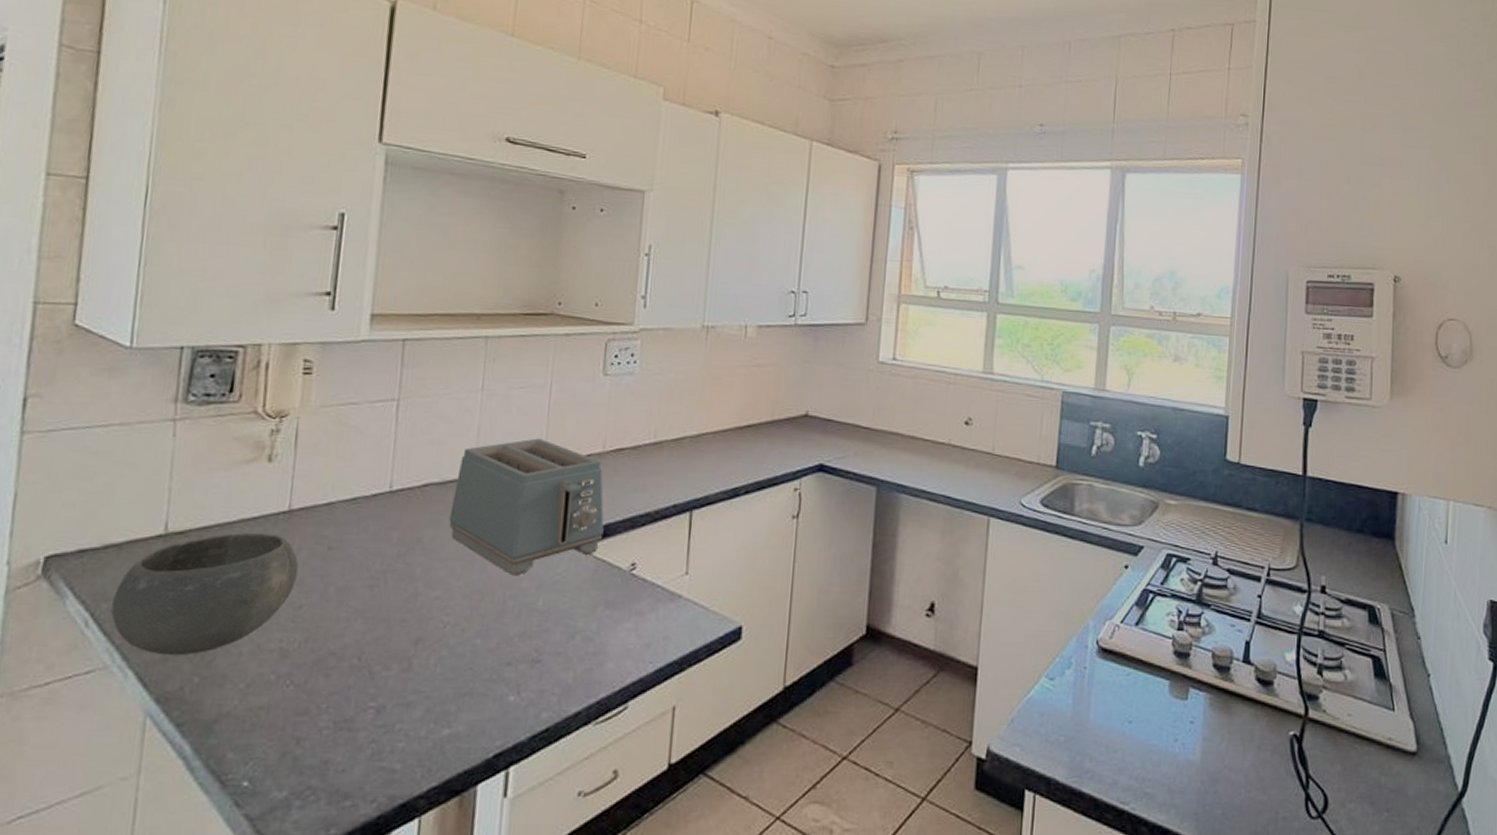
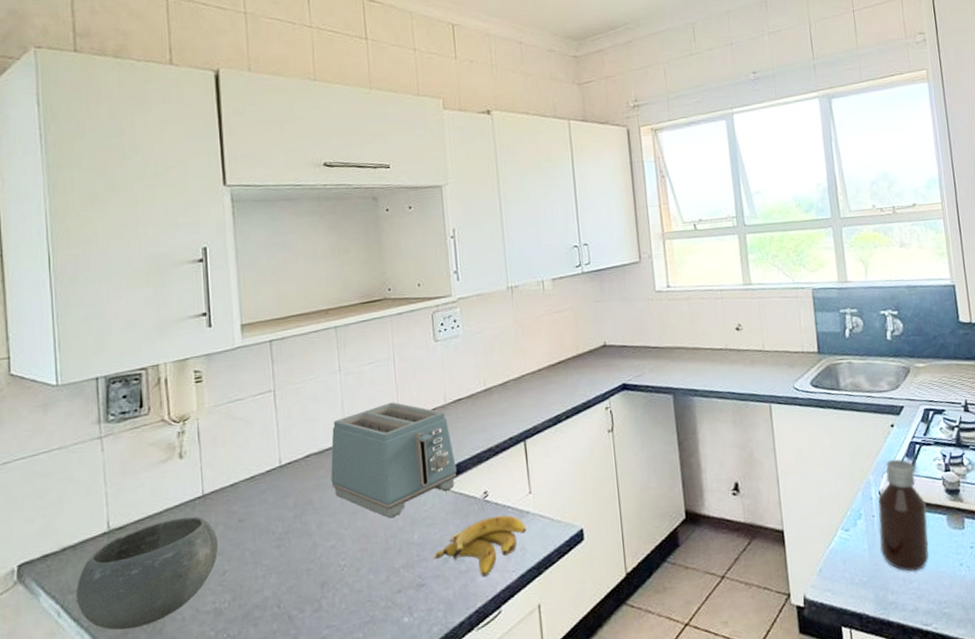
banana: none [557,594,676,664] -> present [433,515,527,578]
bottle: none [1085,606,1148,739] -> present [877,459,929,572]

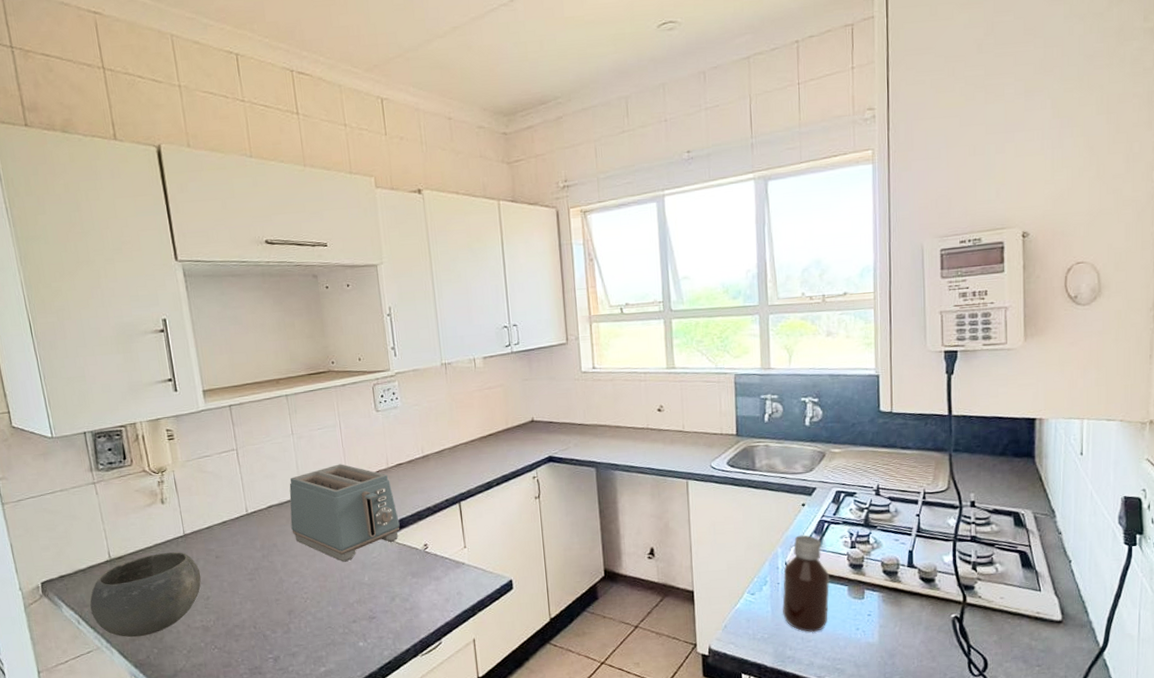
banana: present [433,515,527,578] -> none [382,564,463,615]

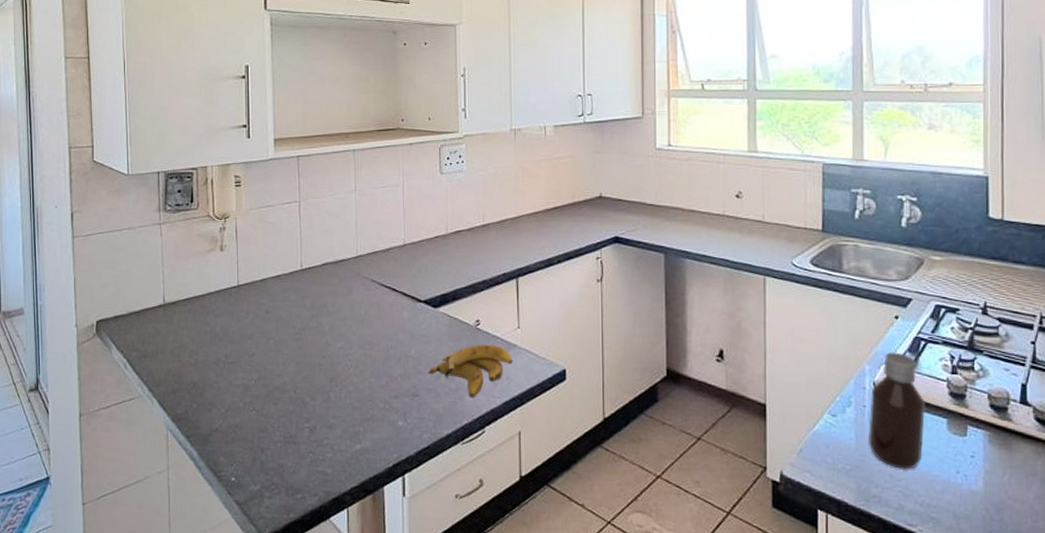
bowl: present [90,551,201,638] -> none [139,302,249,389]
toaster: present [289,464,400,562] -> none [343,225,453,331]
banana: none [382,564,463,615] -> present [427,344,513,398]

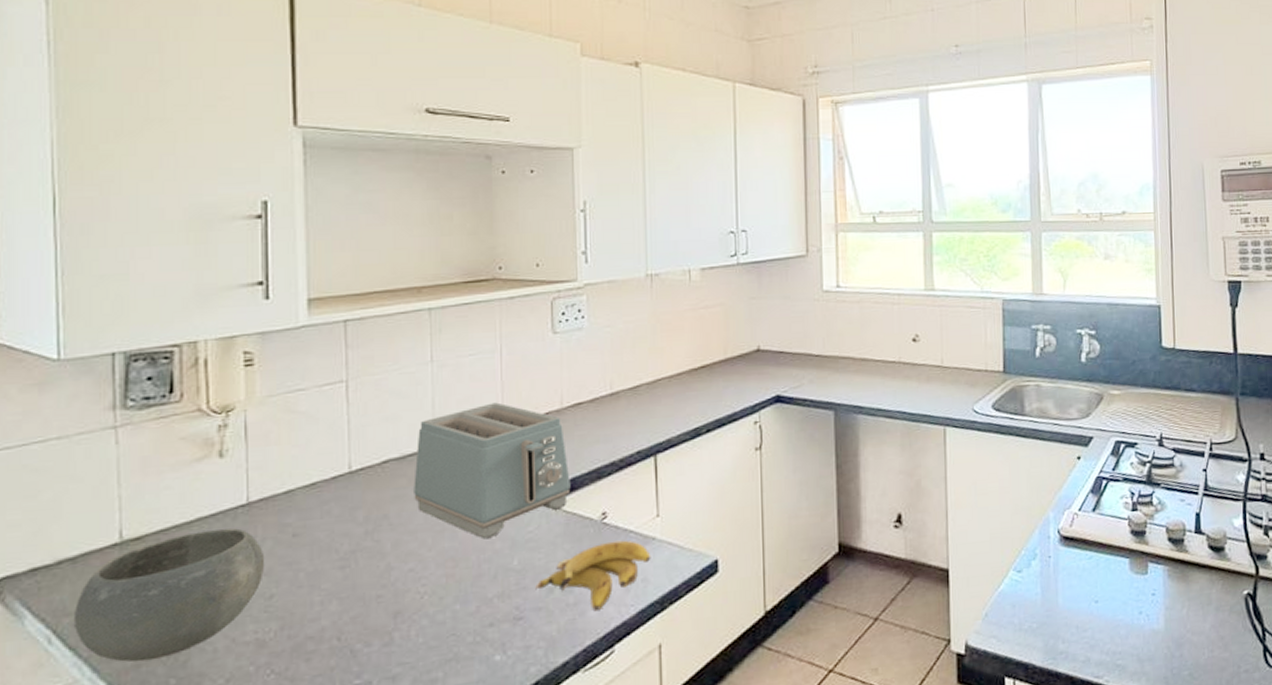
bowl: none [139,302,249,389] -> present [75,527,265,663]
toaster: none [343,225,453,331] -> present [414,402,571,540]
bottle: present [867,352,925,469] -> none [1053,495,1108,619]

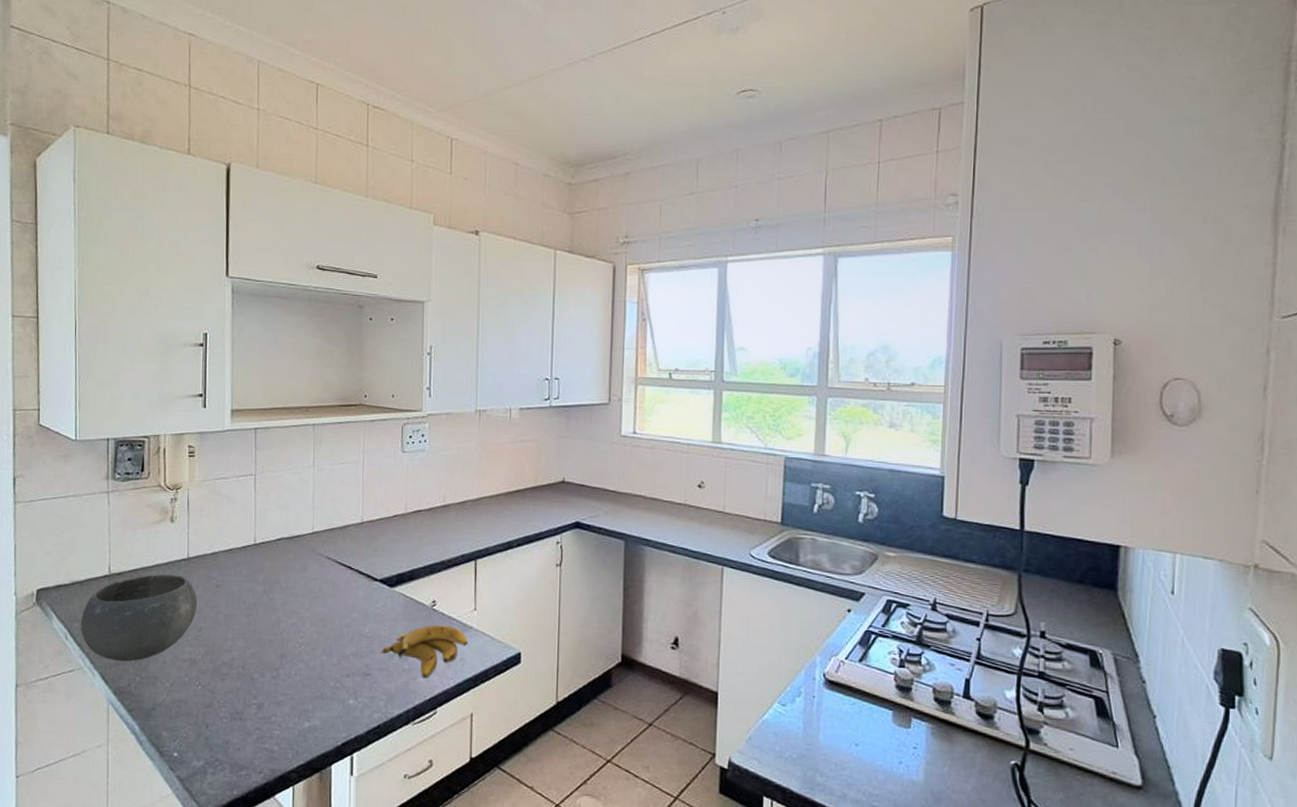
toaster: present [414,402,571,540] -> none [297,503,410,609]

